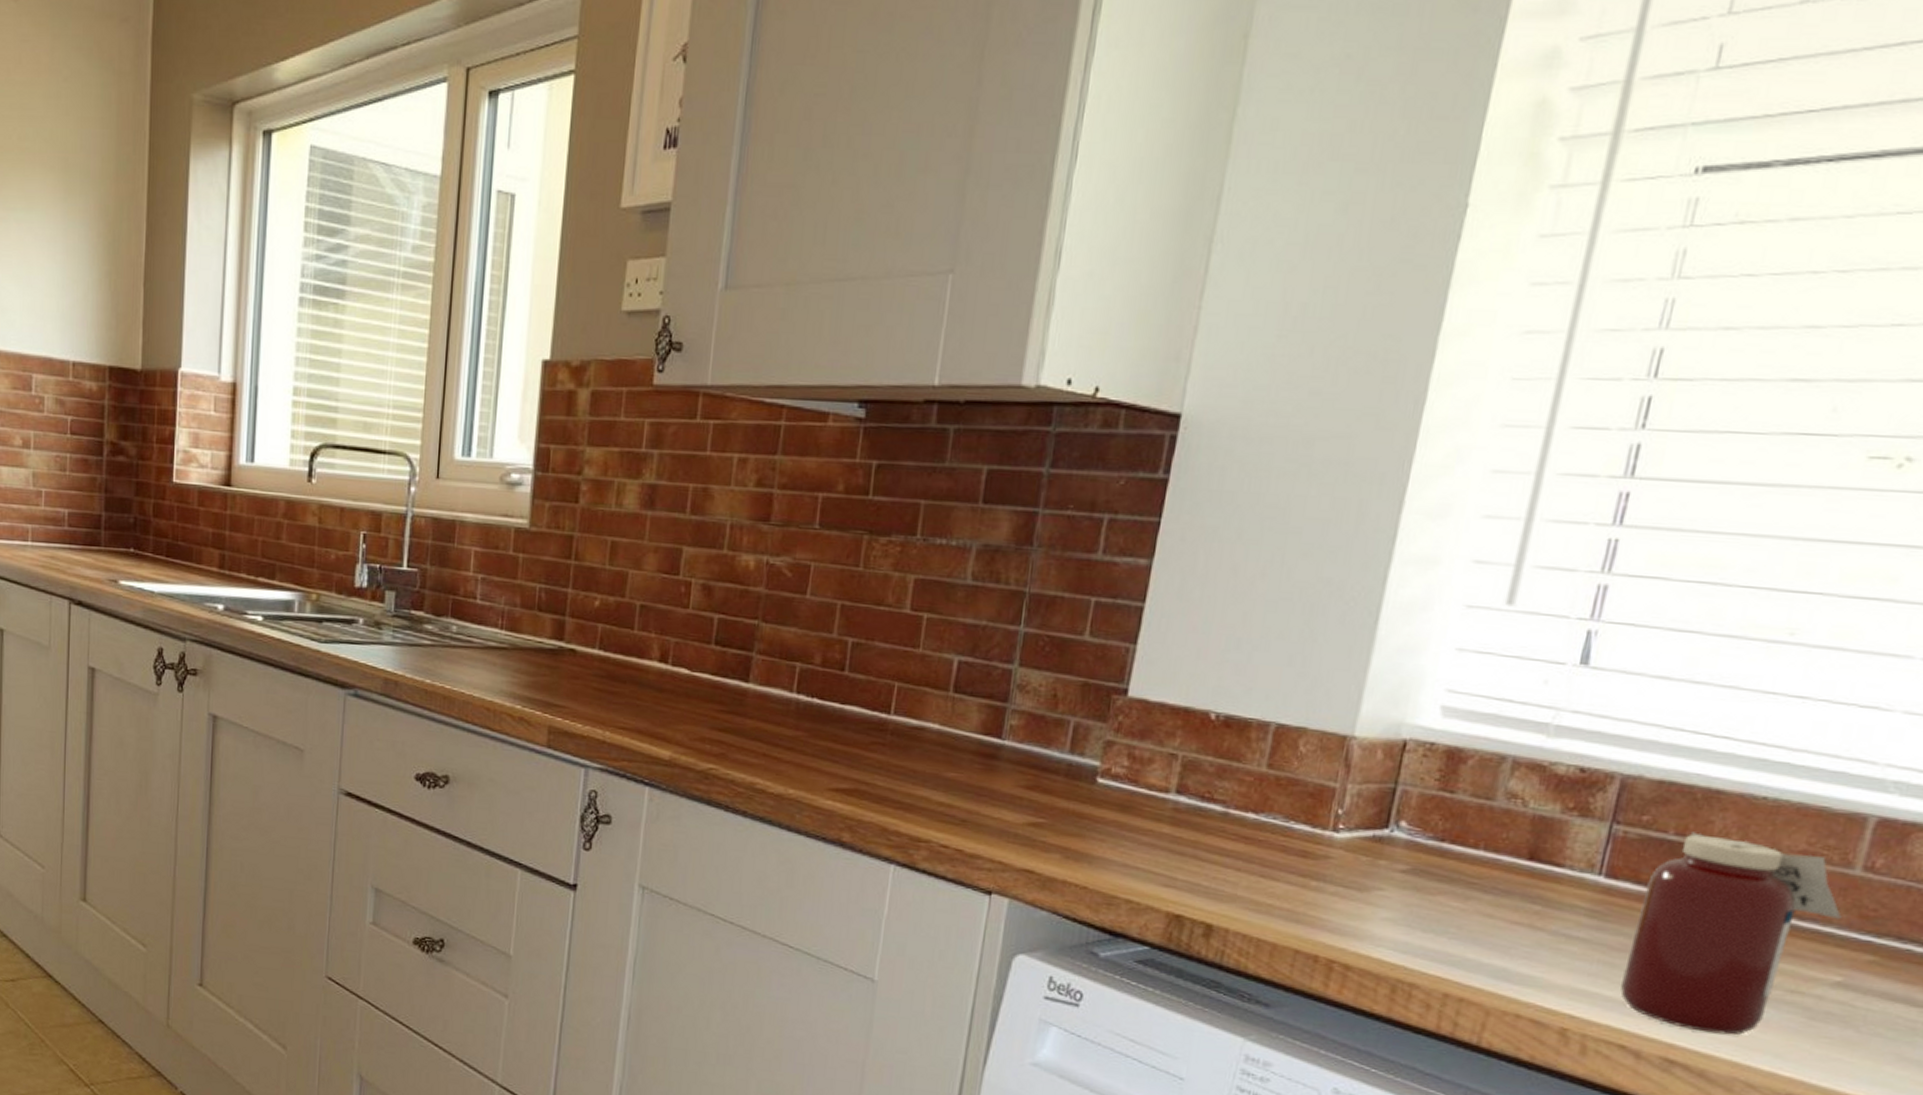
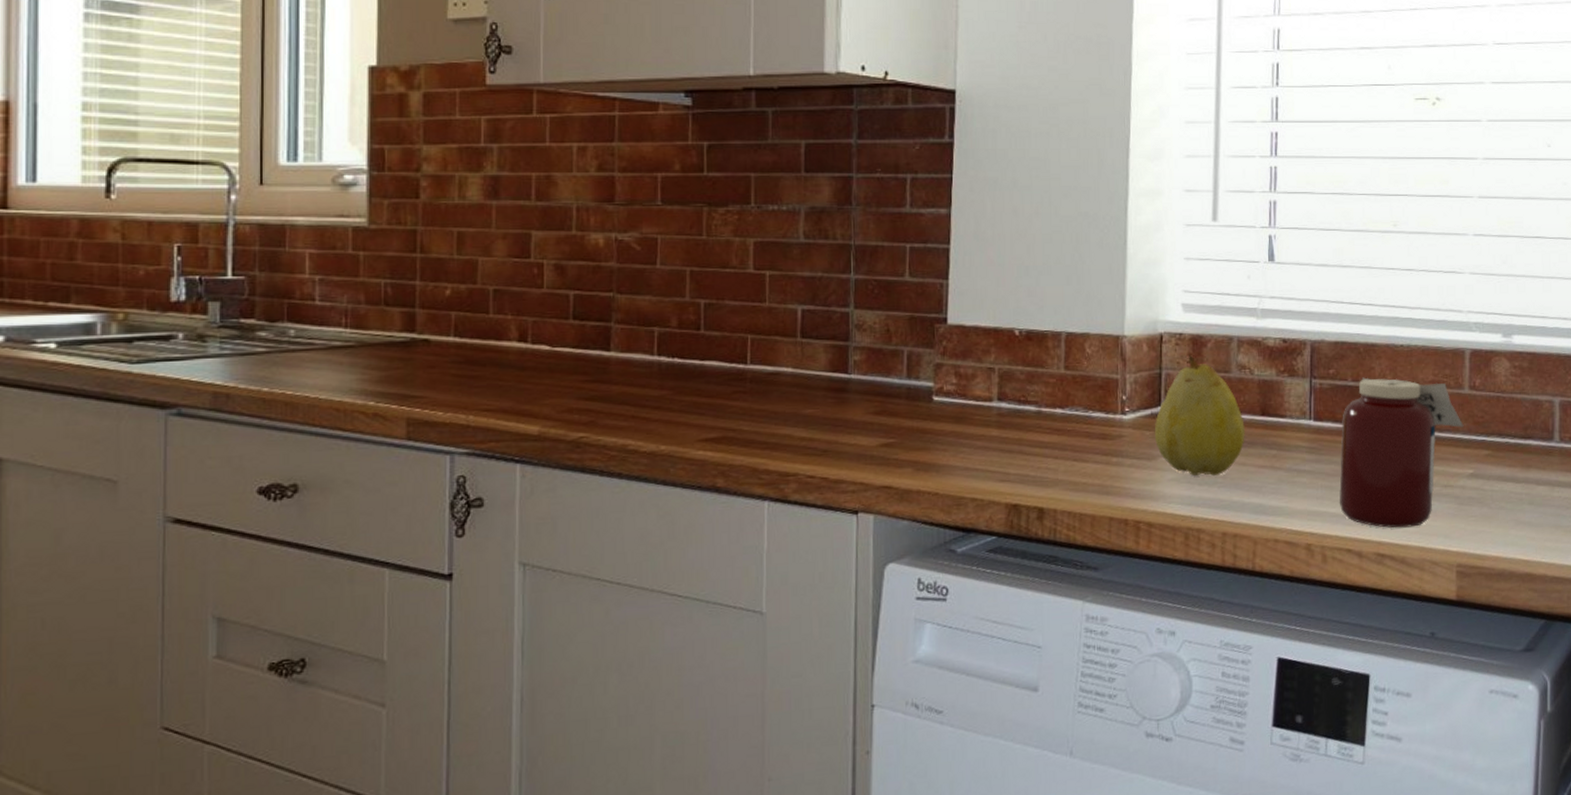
fruit: none [1372,770,1502,924] -> present [1154,354,1245,476]

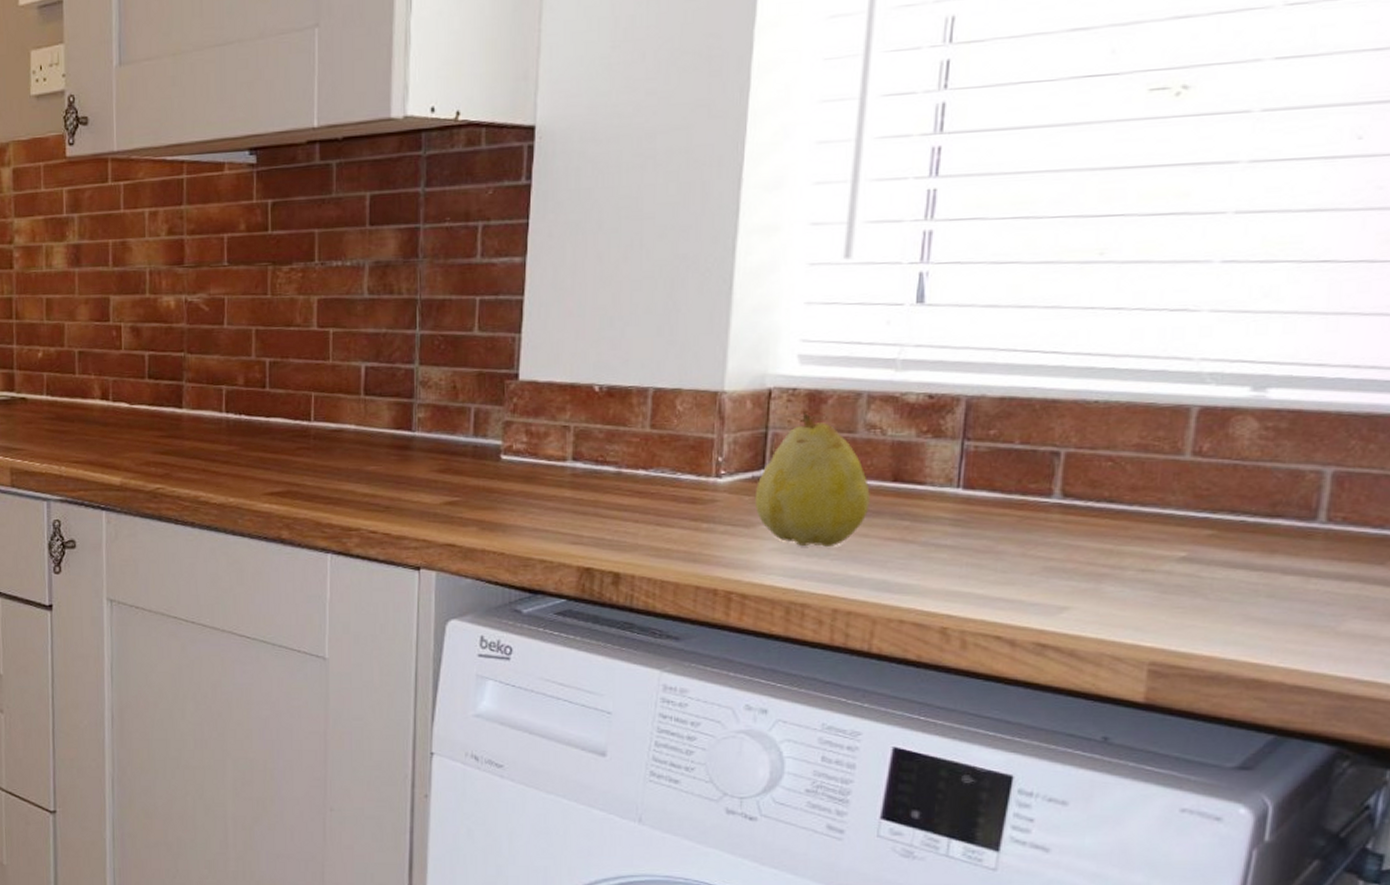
jar: present [1339,377,1464,528] -> none [990,439,1179,616]

